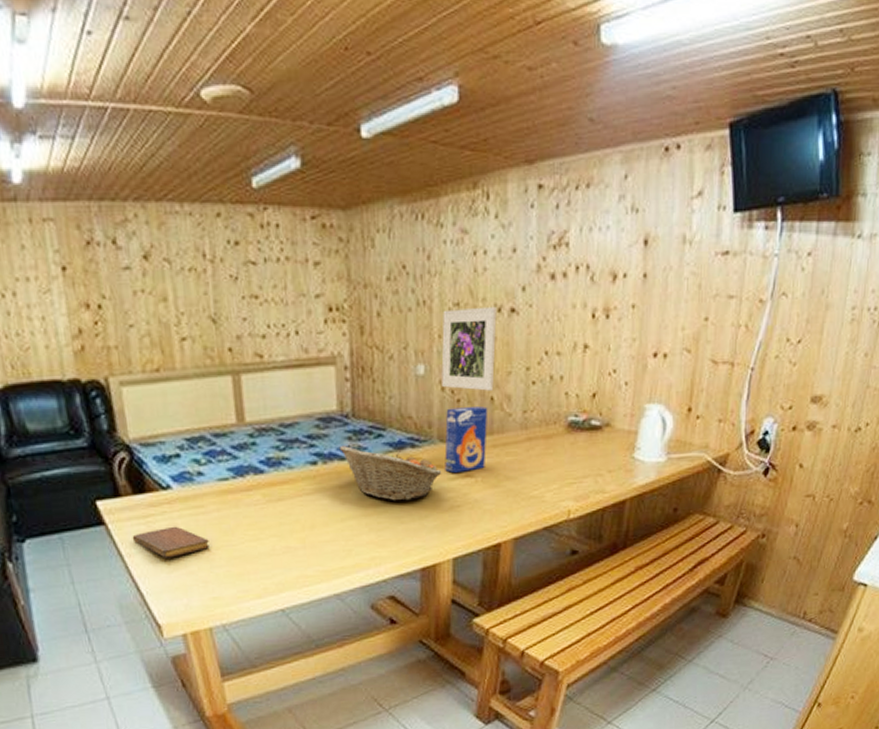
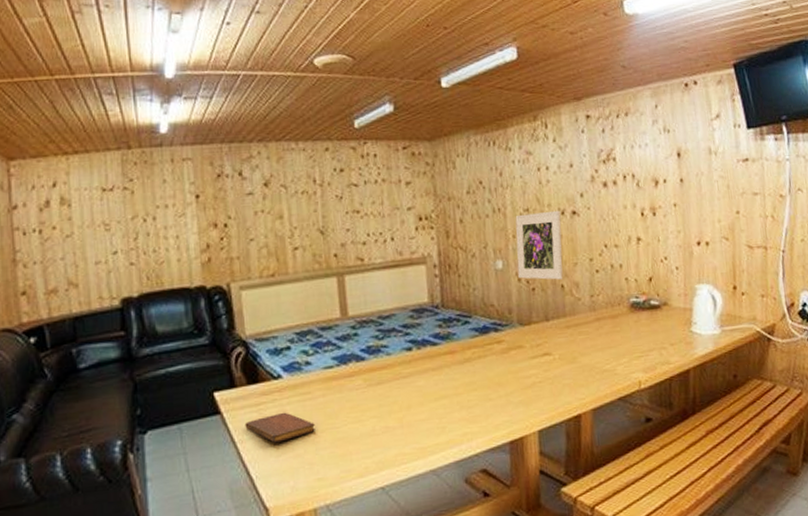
fruit basket: present [339,446,442,501] -> none [431,333,524,380]
cereal box: present [445,406,488,474] -> none [523,293,561,353]

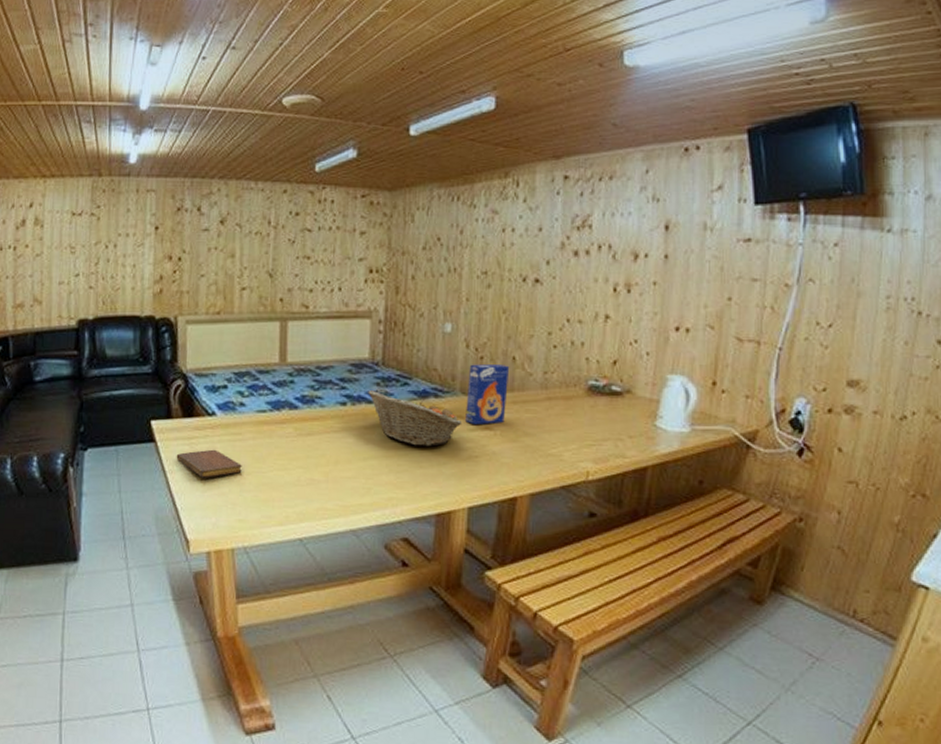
fruit basket: none [431,333,524,380] -> present [368,391,462,447]
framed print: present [515,210,563,280] -> none [467,276,522,351]
cereal box: none [523,293,561,353] -> present [465,364,510,425]

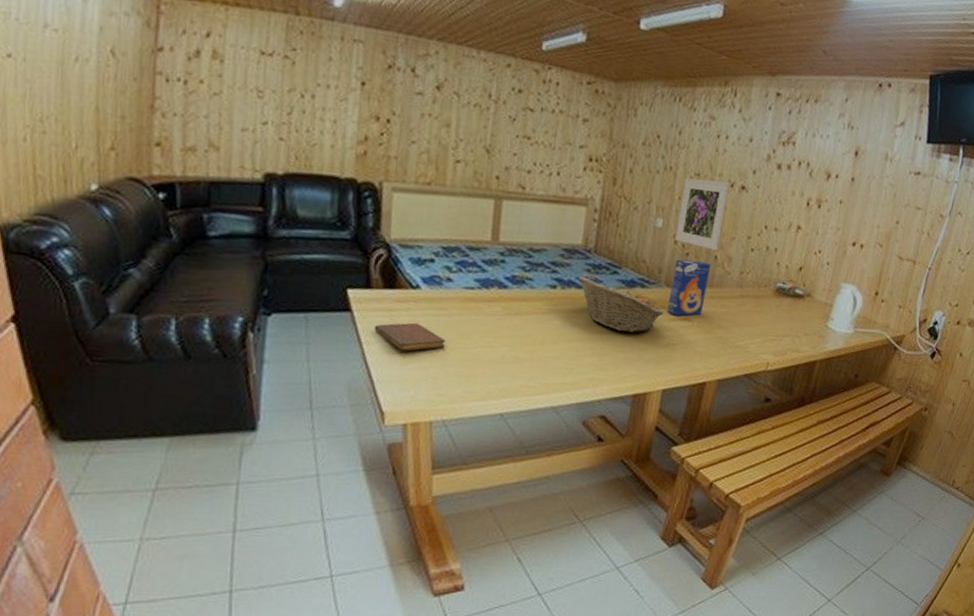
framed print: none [467,276,522,351] -> present [675,177,730,251]

